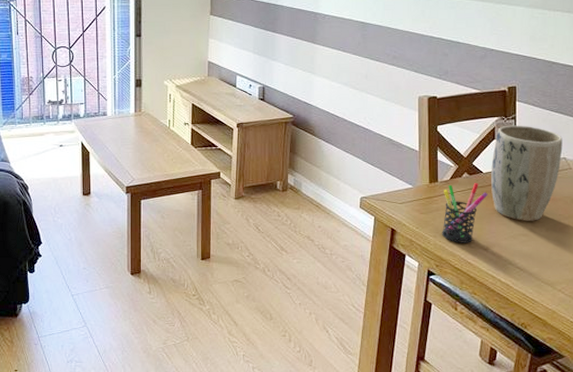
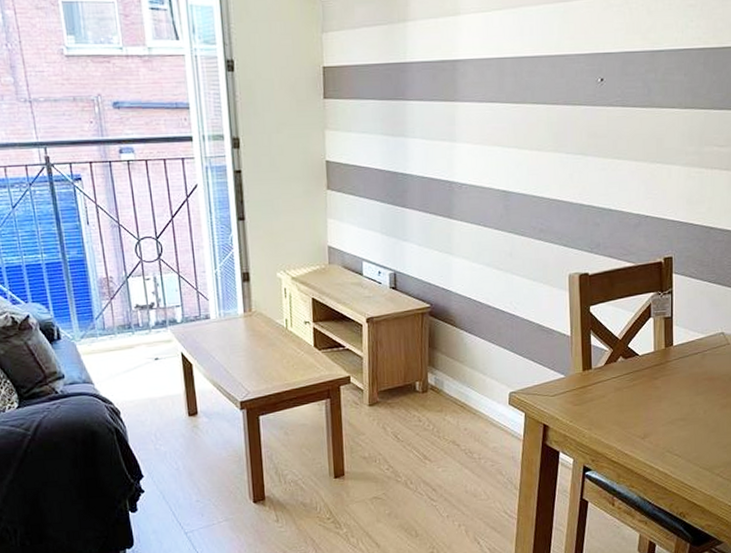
pen holder: present [442,182,488,243] -> none [597,366,645,434]
plant pot: present [491,125,563,221] -> none [647,299,721,405]

